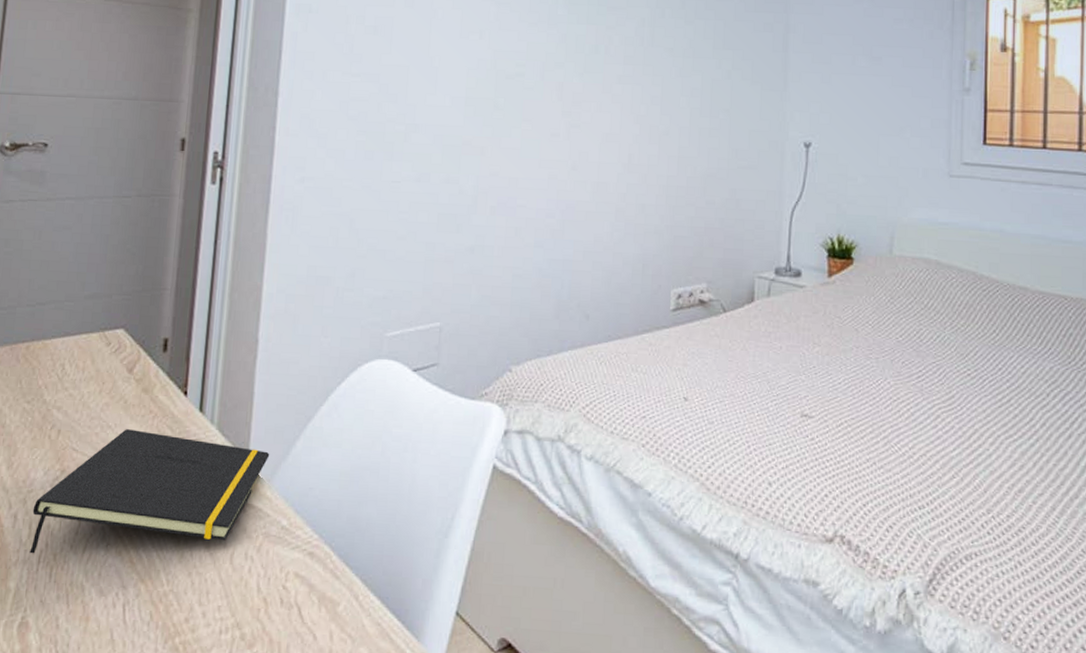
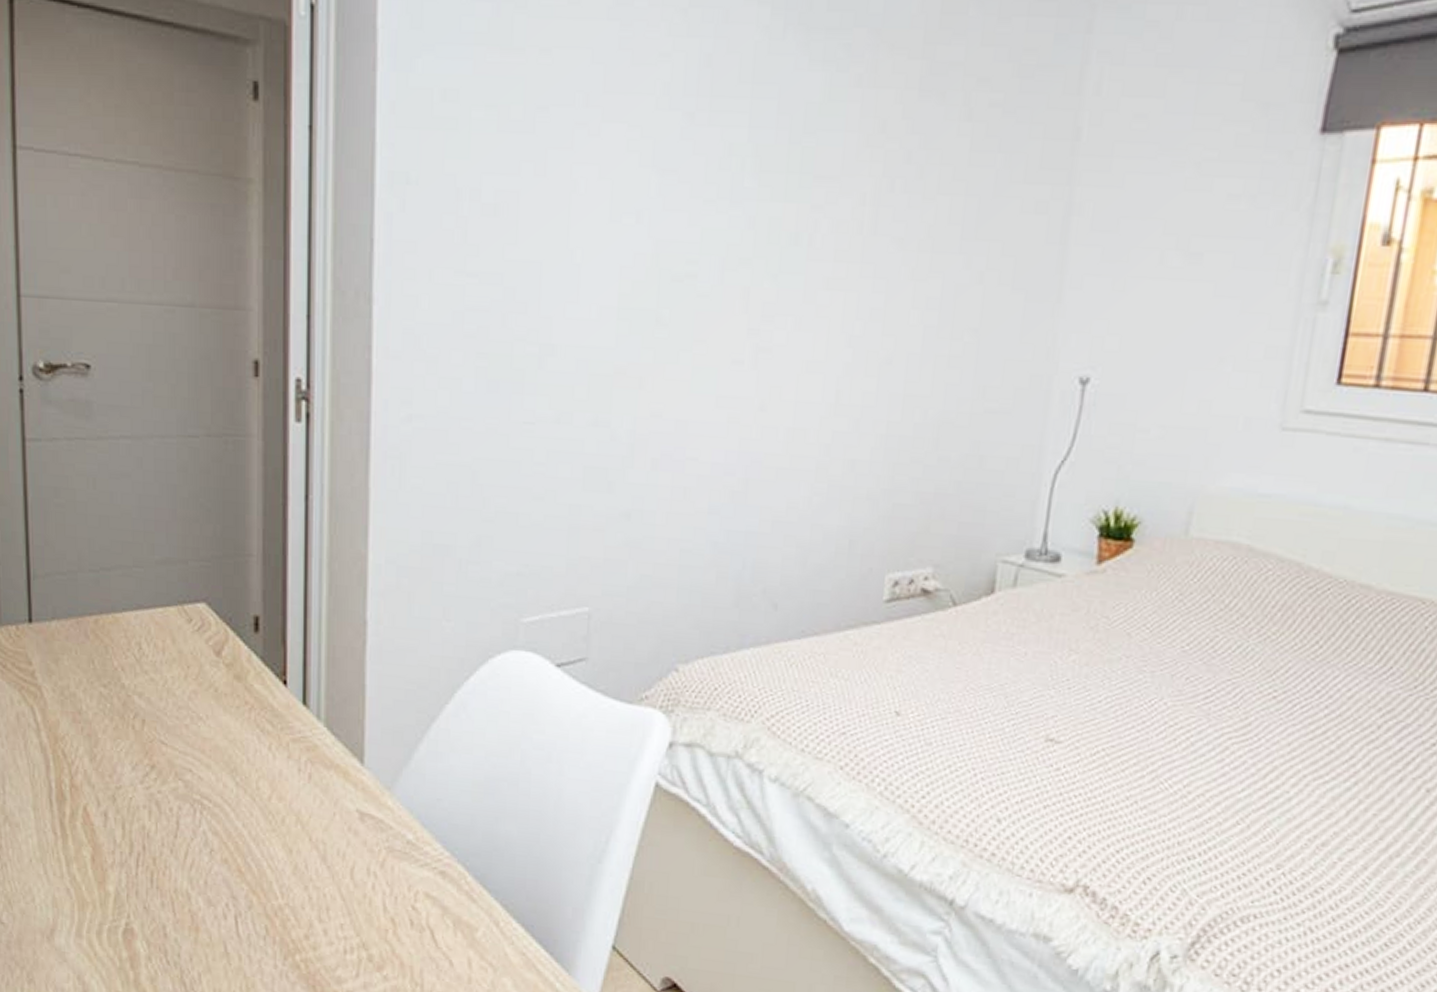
notepad: present [29,429,270,554] -> none [124,722,389,857]

